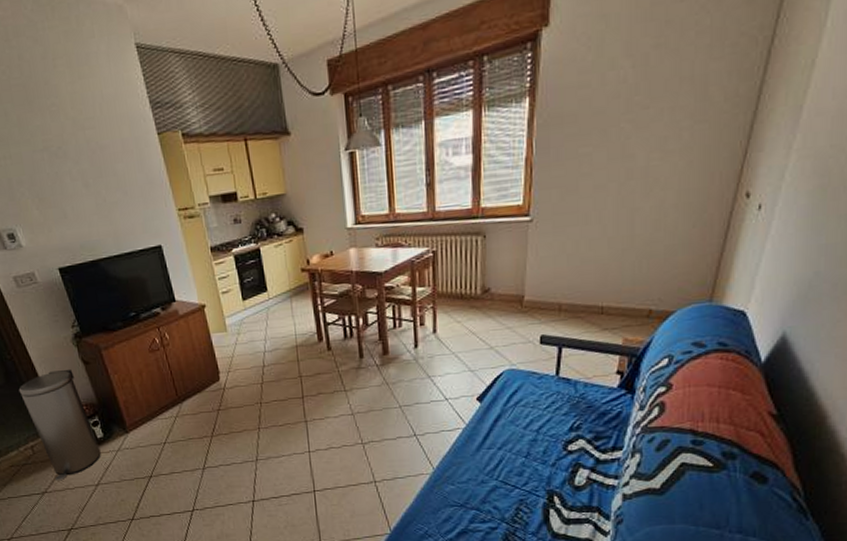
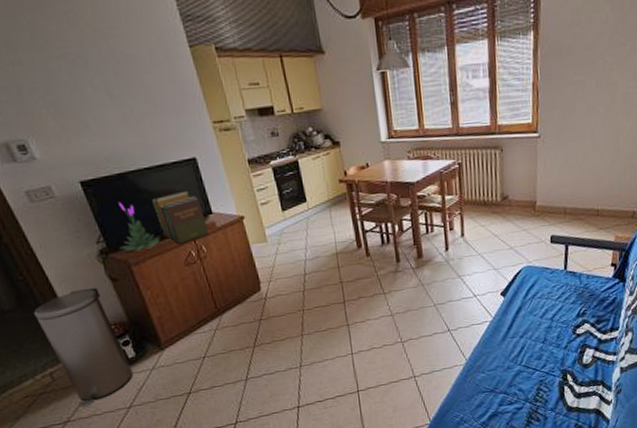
plant: none [91,288,127,337] -> present [118,202,160,252]
books: none [121,278,172,331] -> present [152,190,209,244]

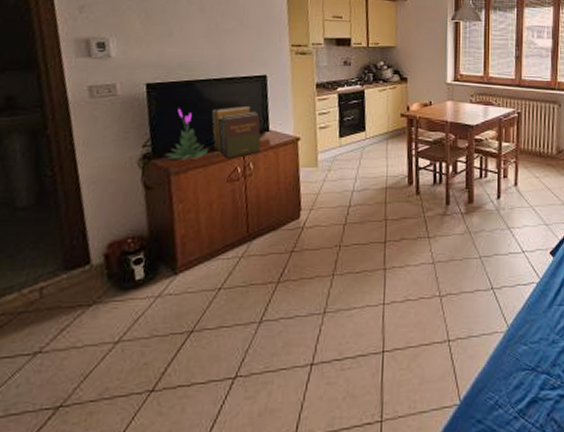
pedal bin: present [33,288,133,408] -> none [48,195,135,337]

